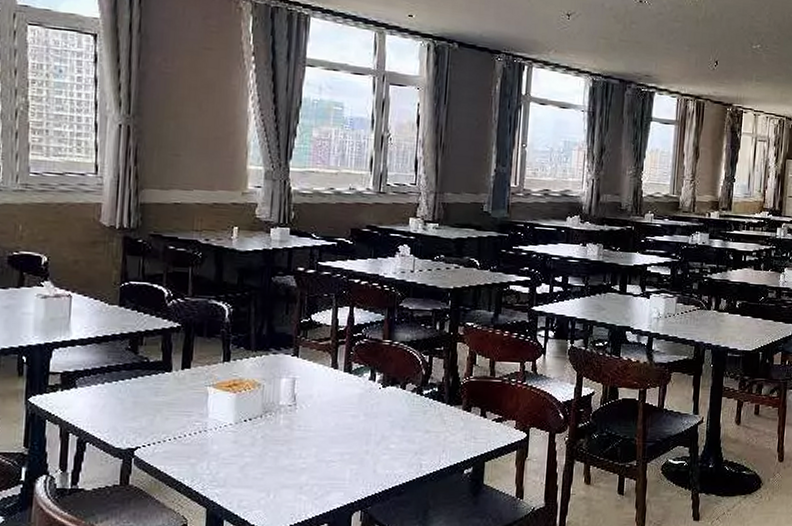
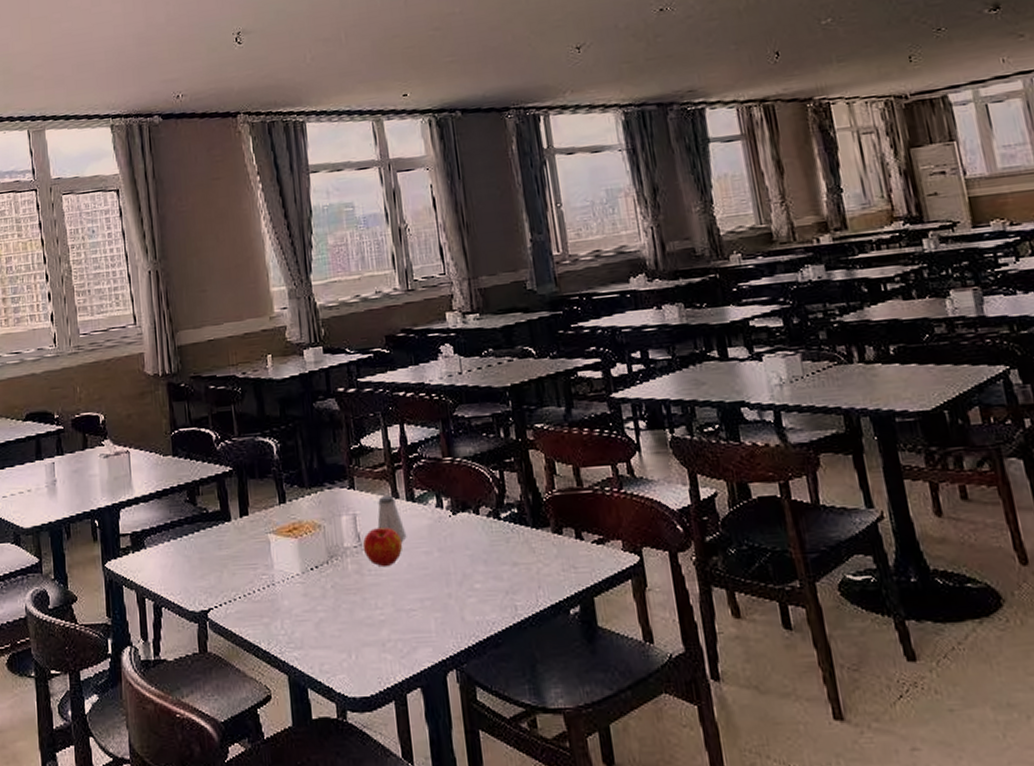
apple: none [296,392,334,425] -> present [362,527,403,568]
saltshaker: none [313,365,339,405] -> present [376,495,407,542]

